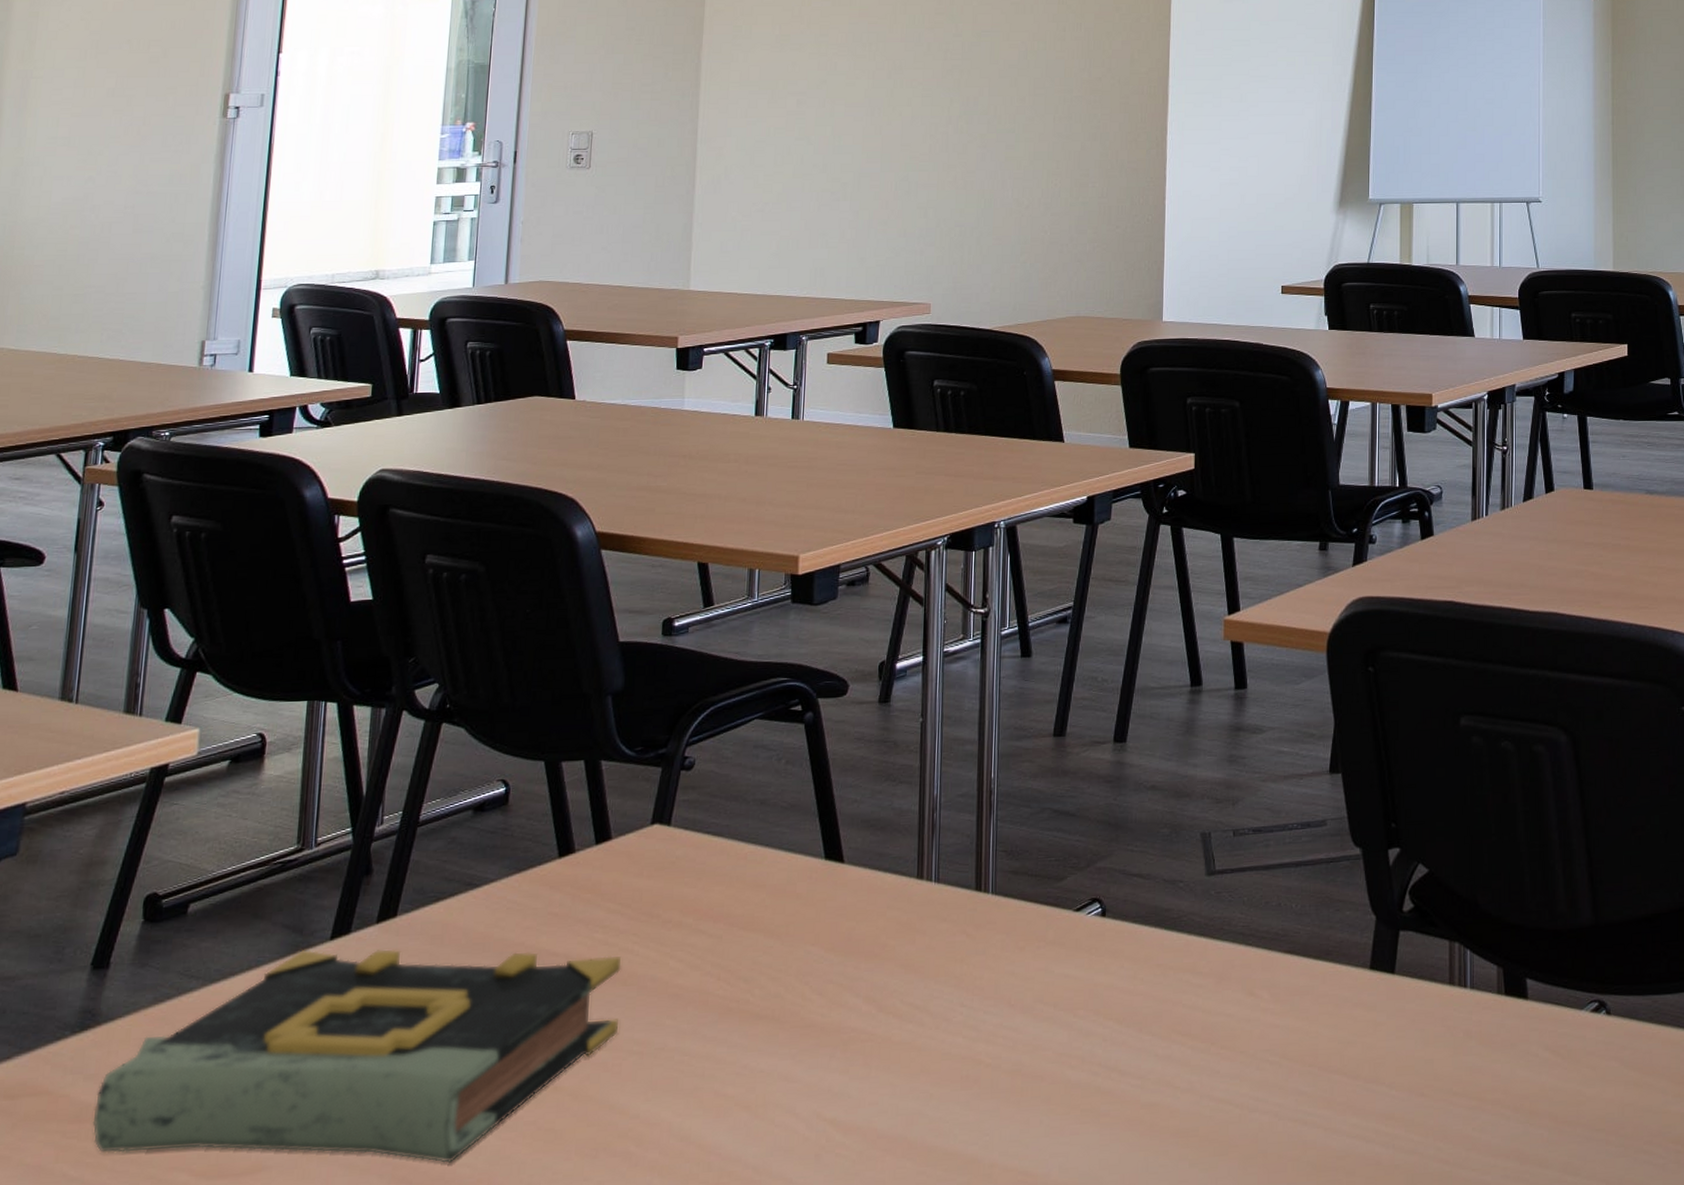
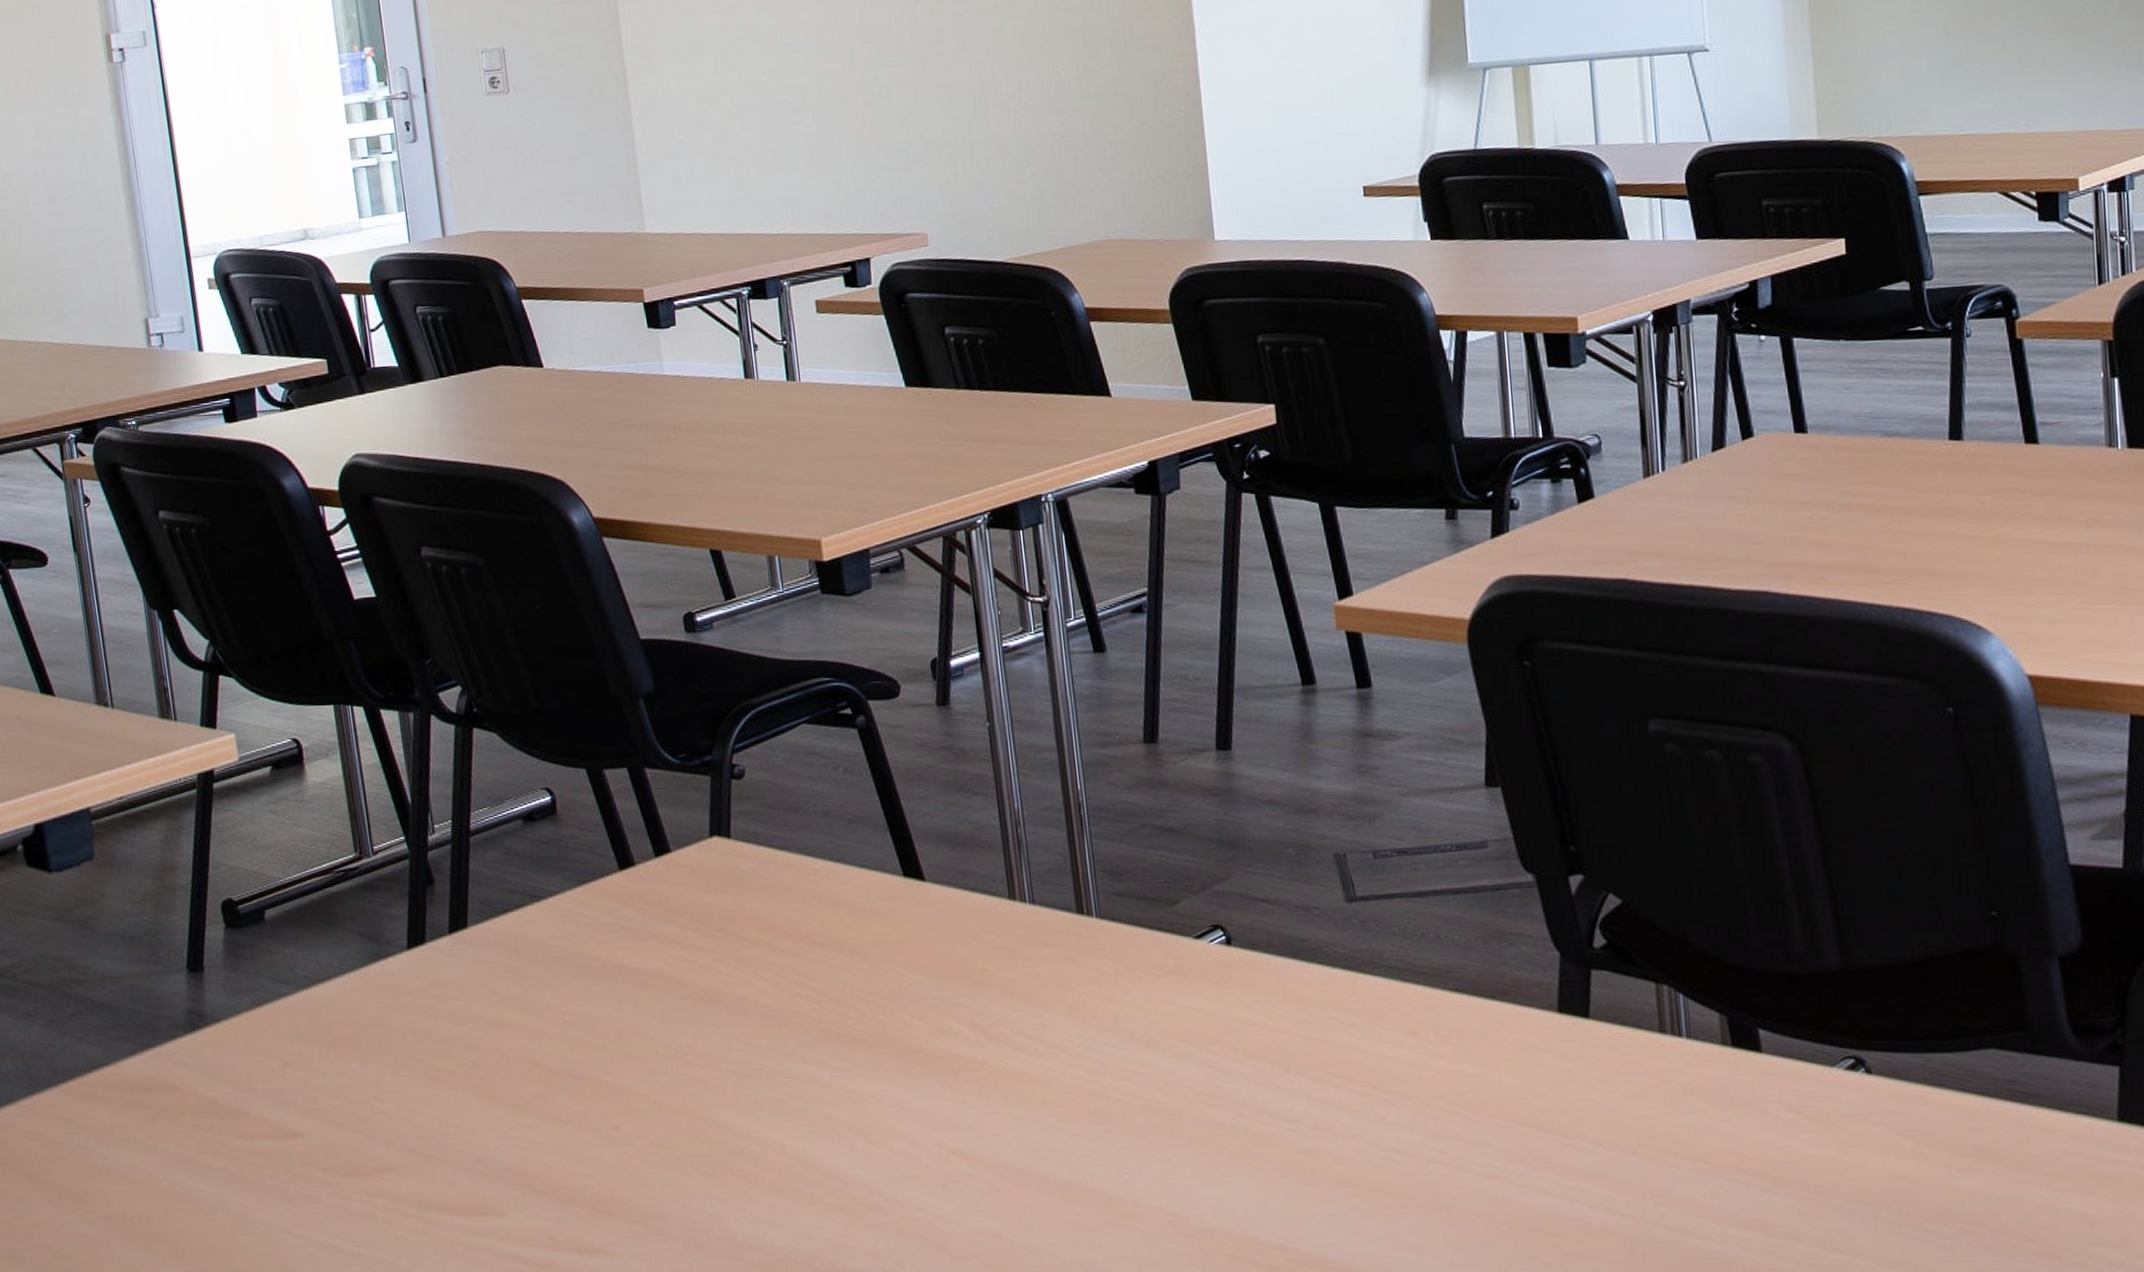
book: present [92,949,622,1164] -> none [220,959,715,1174]

